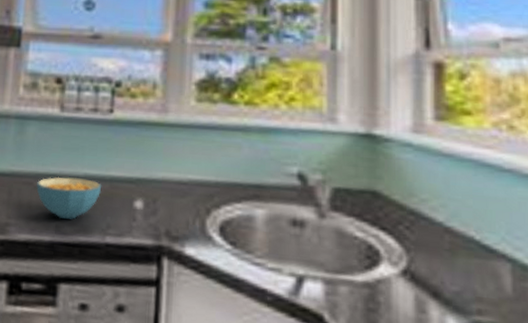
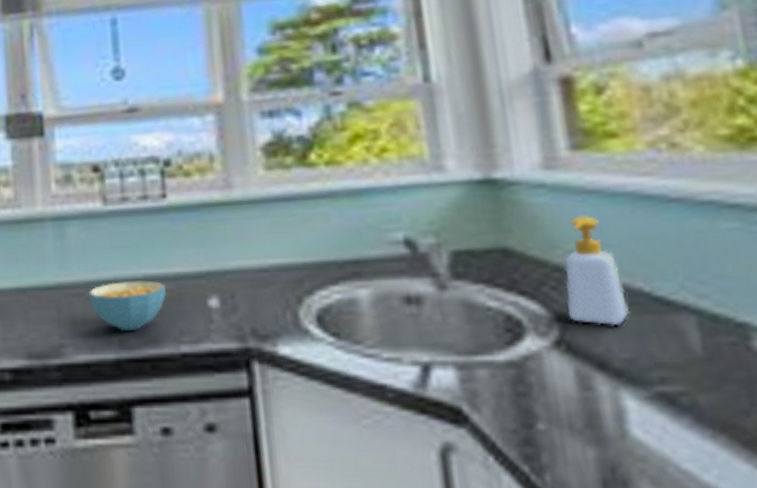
soap bottle: none [415,173,461,264] -> present [564,216,629,327]

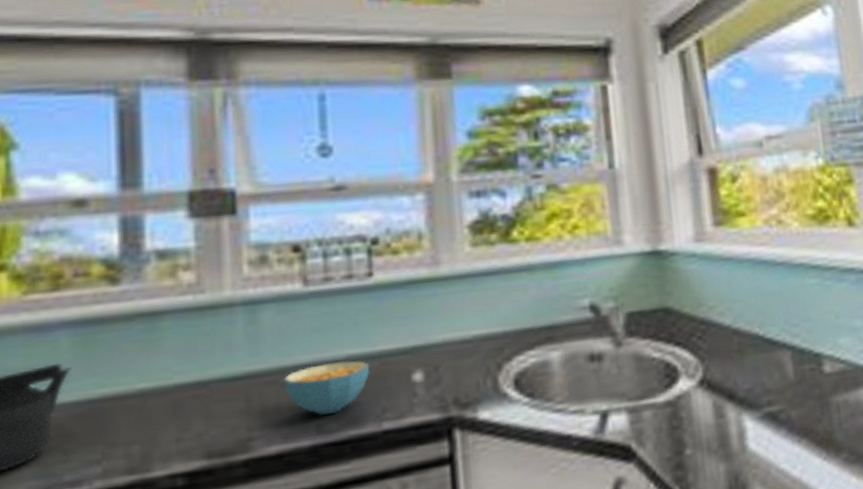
soap bottle: present [564,216,629,327] -> none [707,278,749,365]

